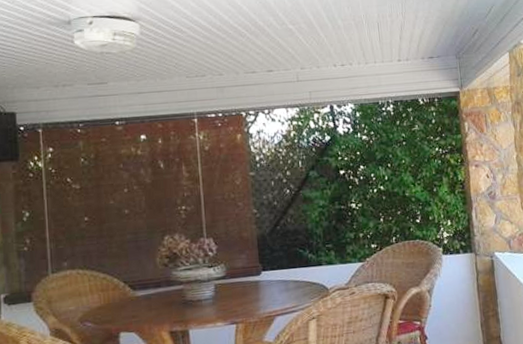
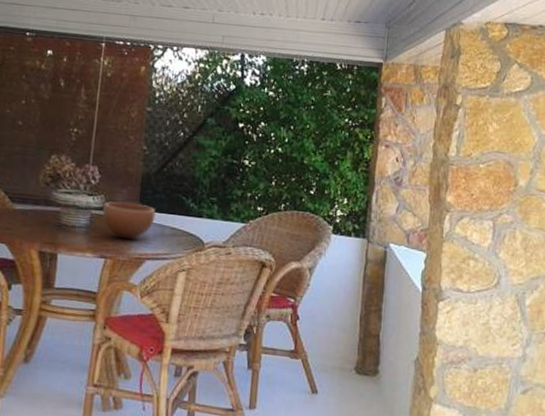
bowl: none [225,265,277,302] -> present [102,201,156,240]

